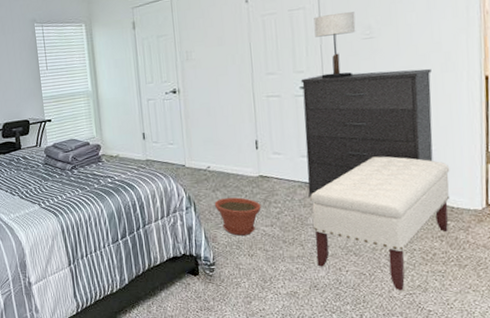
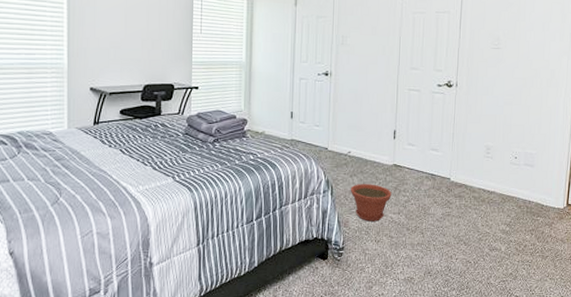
dresser: present [300,68,433,197] -> none [433,76,540,189]
bench: present [310,156,450,291] -> none [433,155,545,278]
table lamp: present [314,11,356,79] -> none [455,21,488,80]

